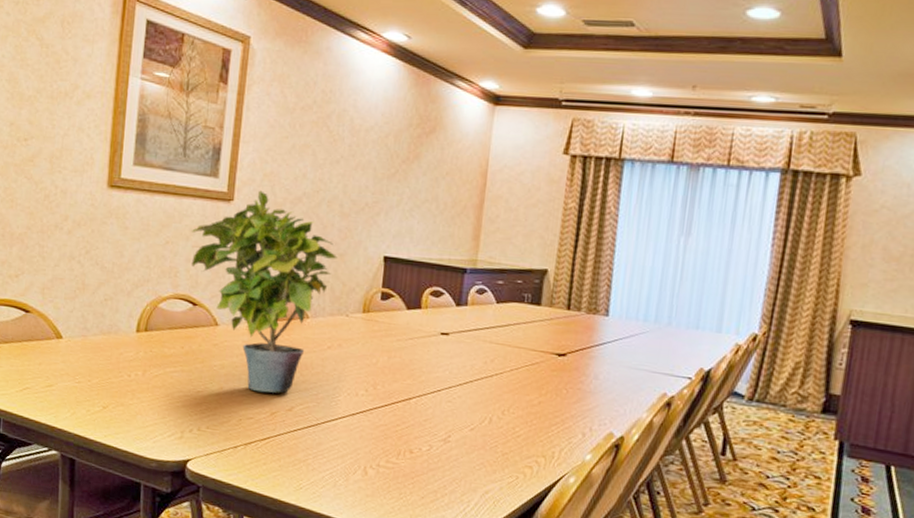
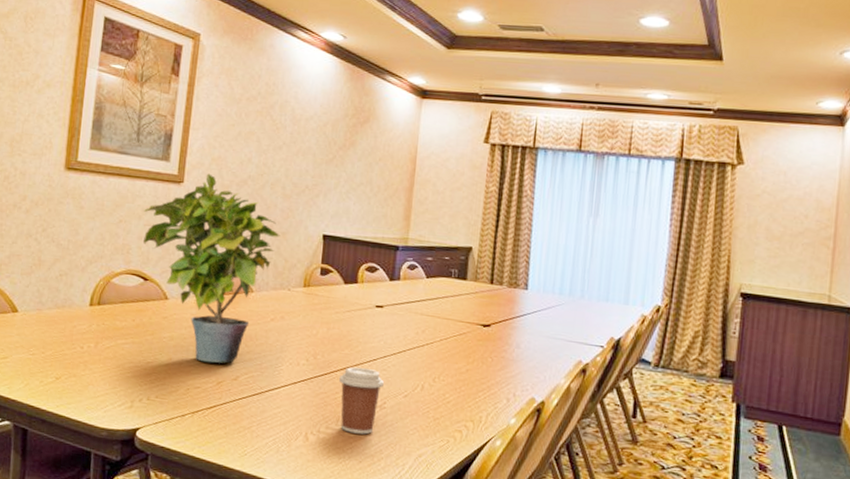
coffee cup: none [401,398,449,470] -> present [339,367,384,435]

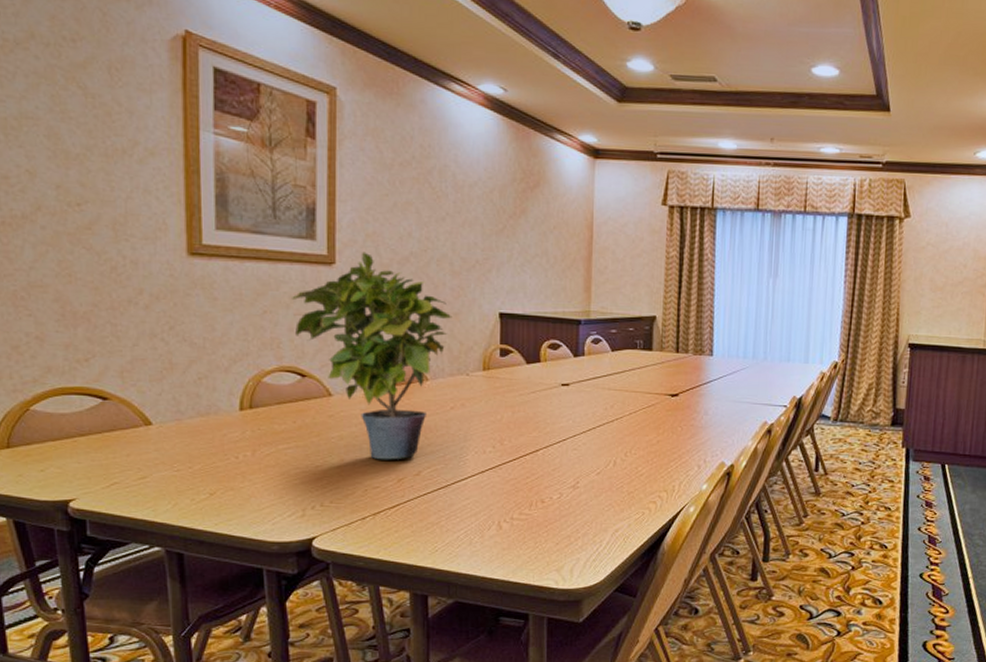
coffee cup: present [339,367,384,435] -> none [529,449,575,516]

